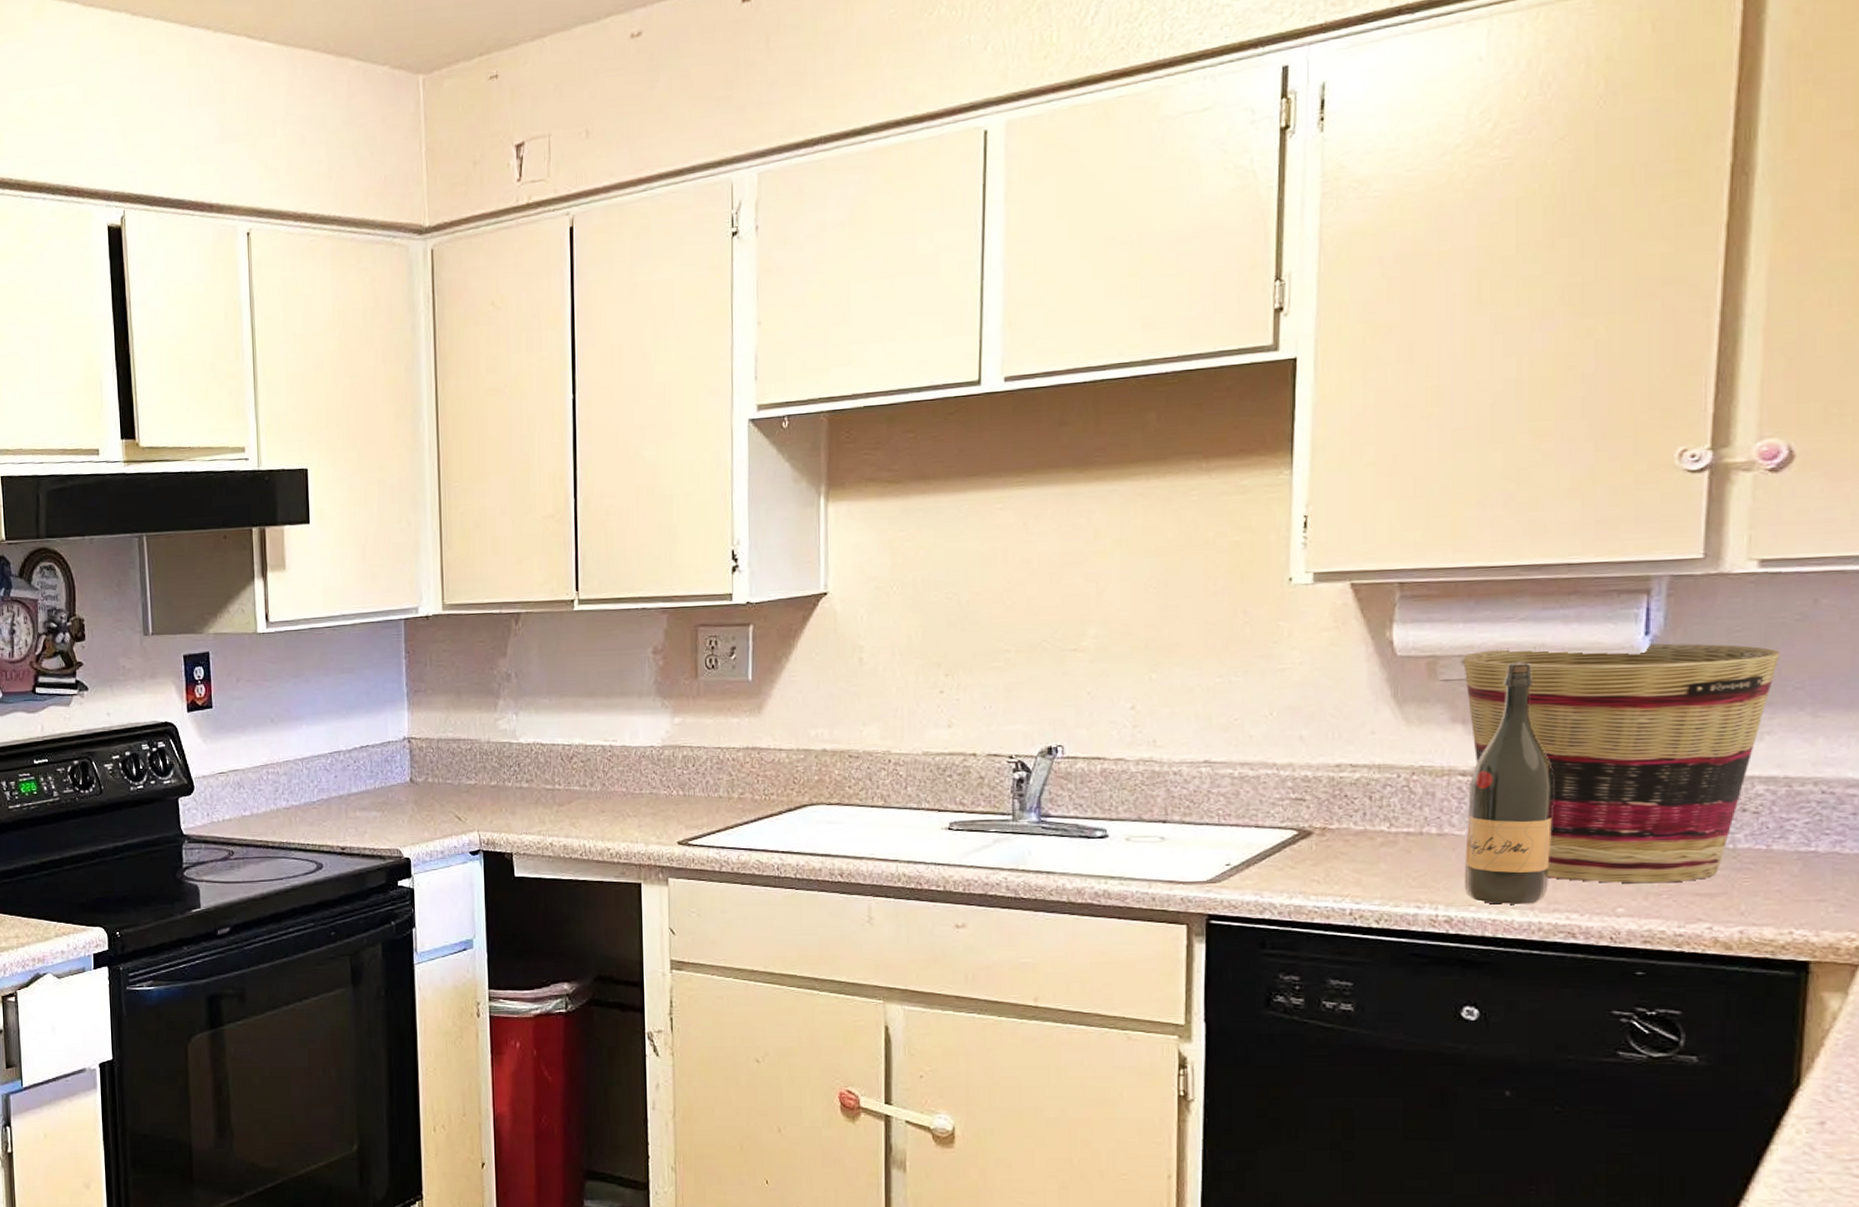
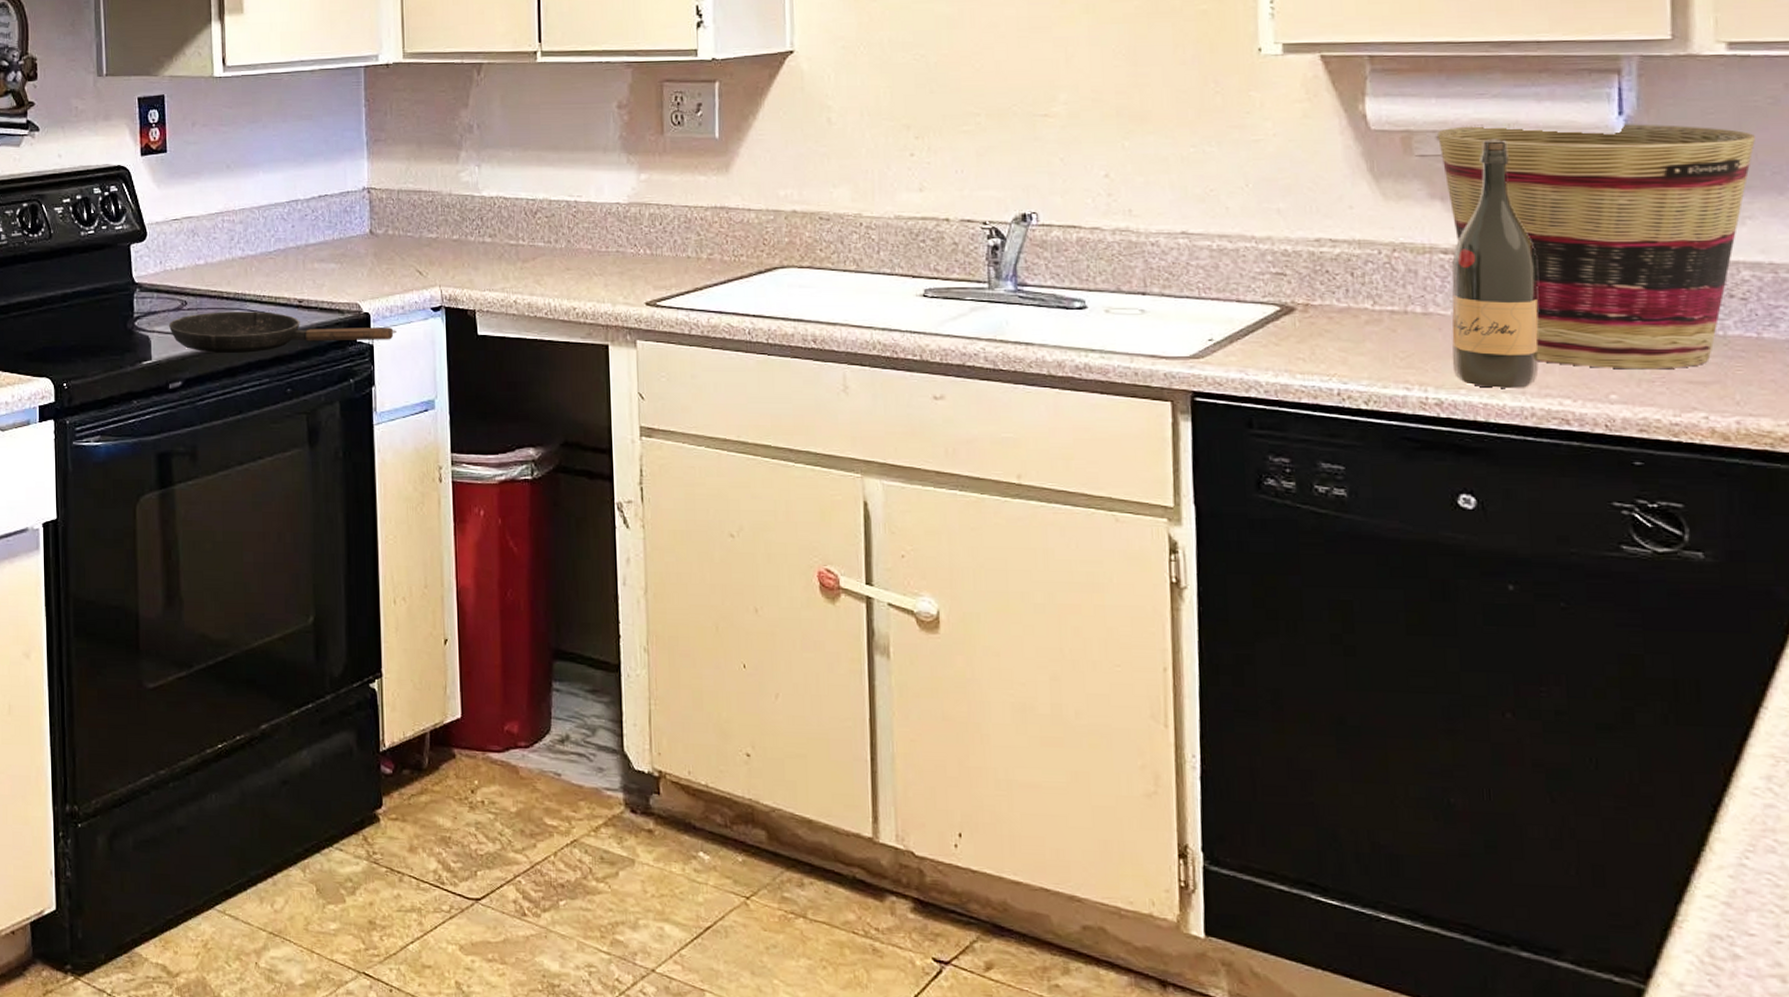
frying pan: none [217,859,436,901] -> present [169,311,397,354]

